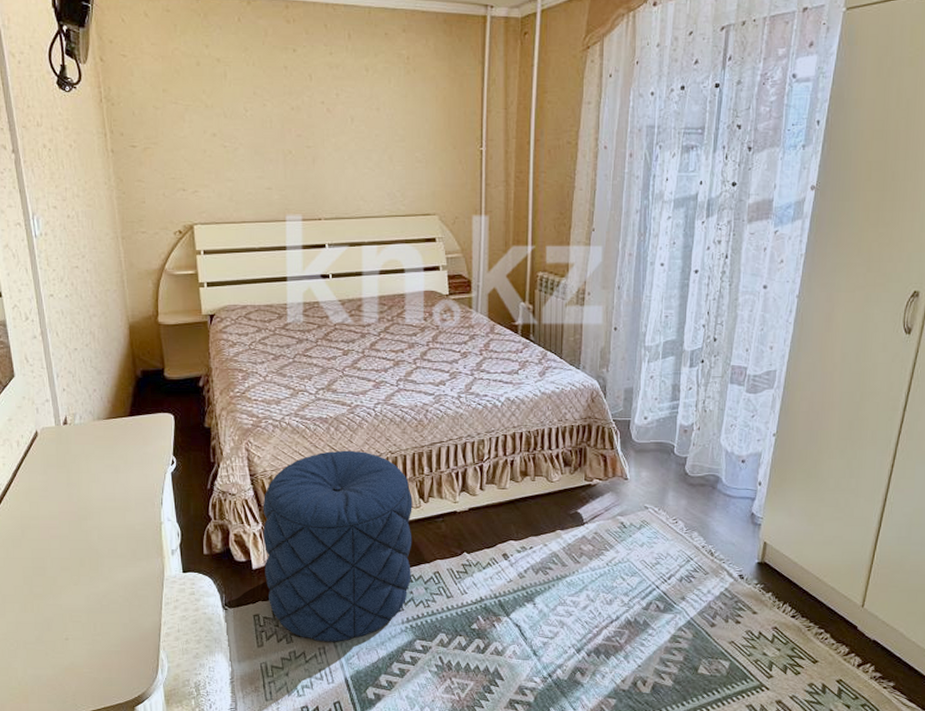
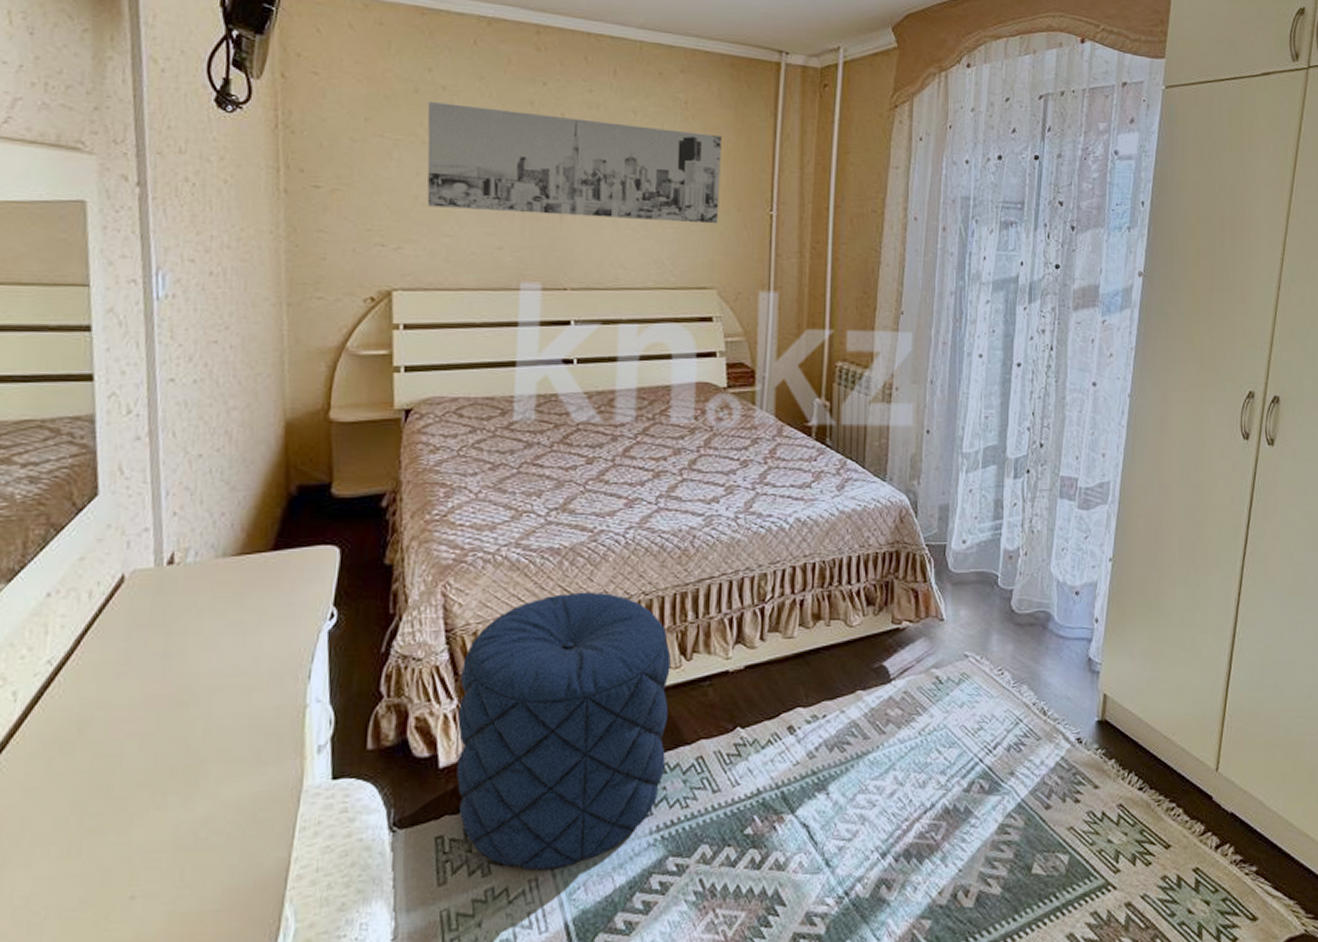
wall art: none [207,71,438,161] -> present [427,100,722,224]

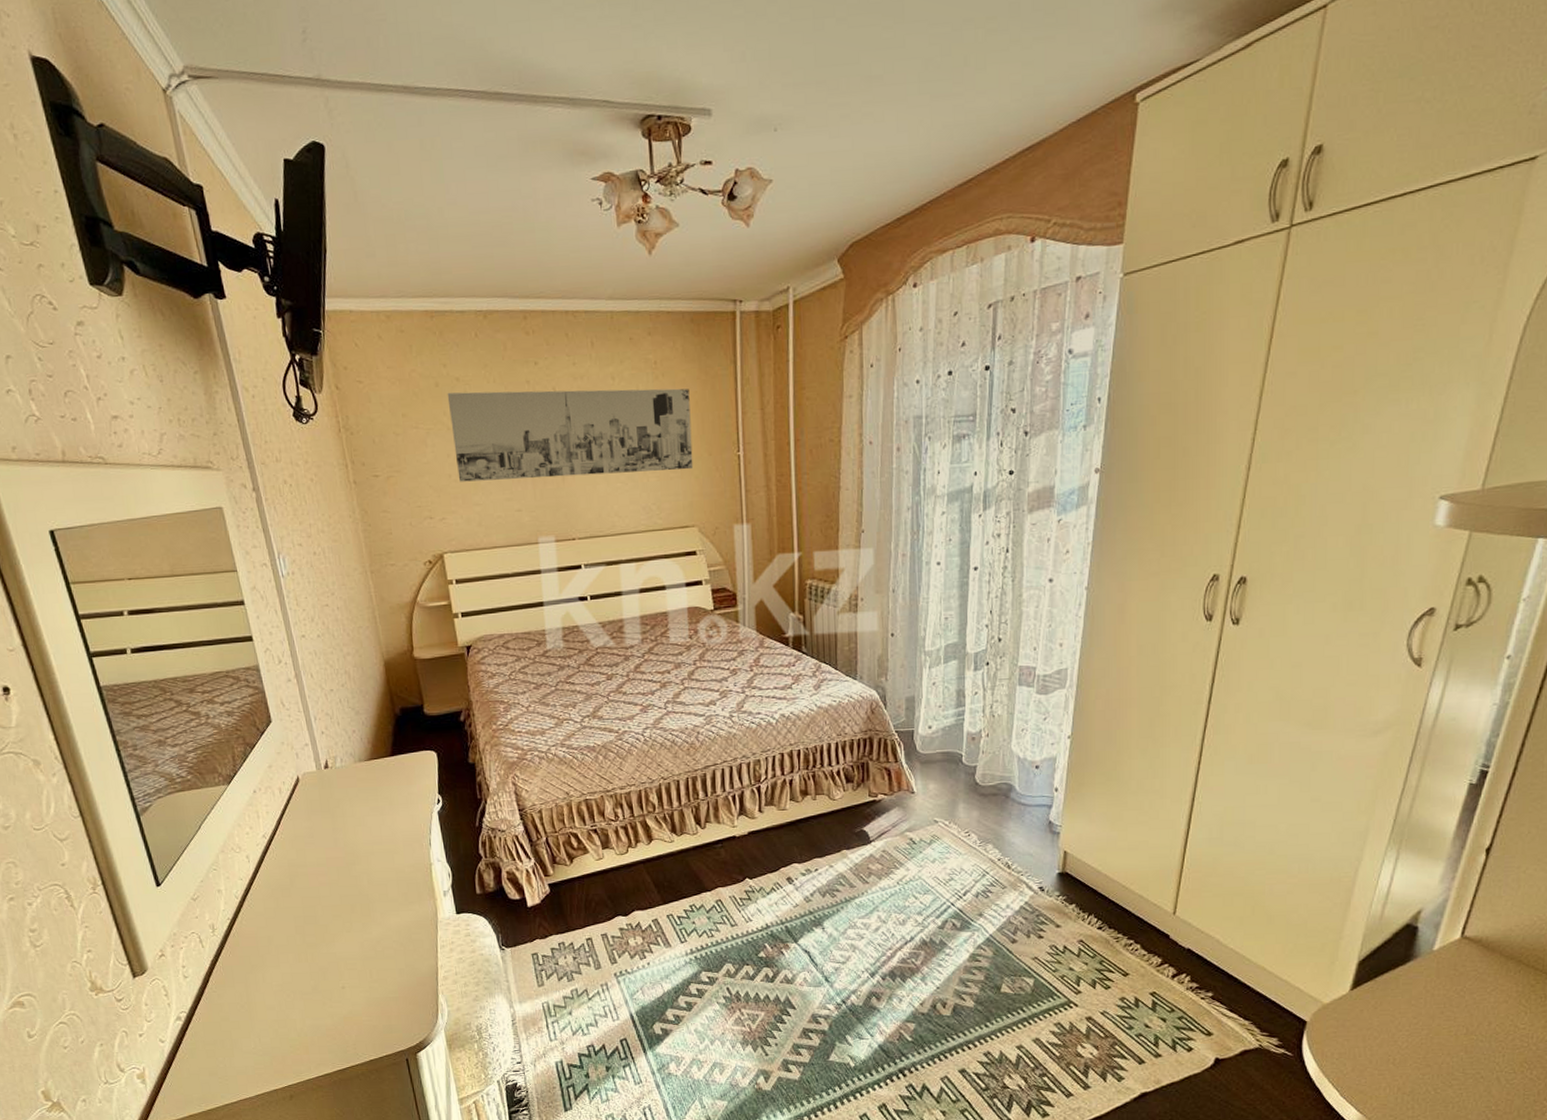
pouf: present [456,592,671,871] -> none [534,778,693,978]

